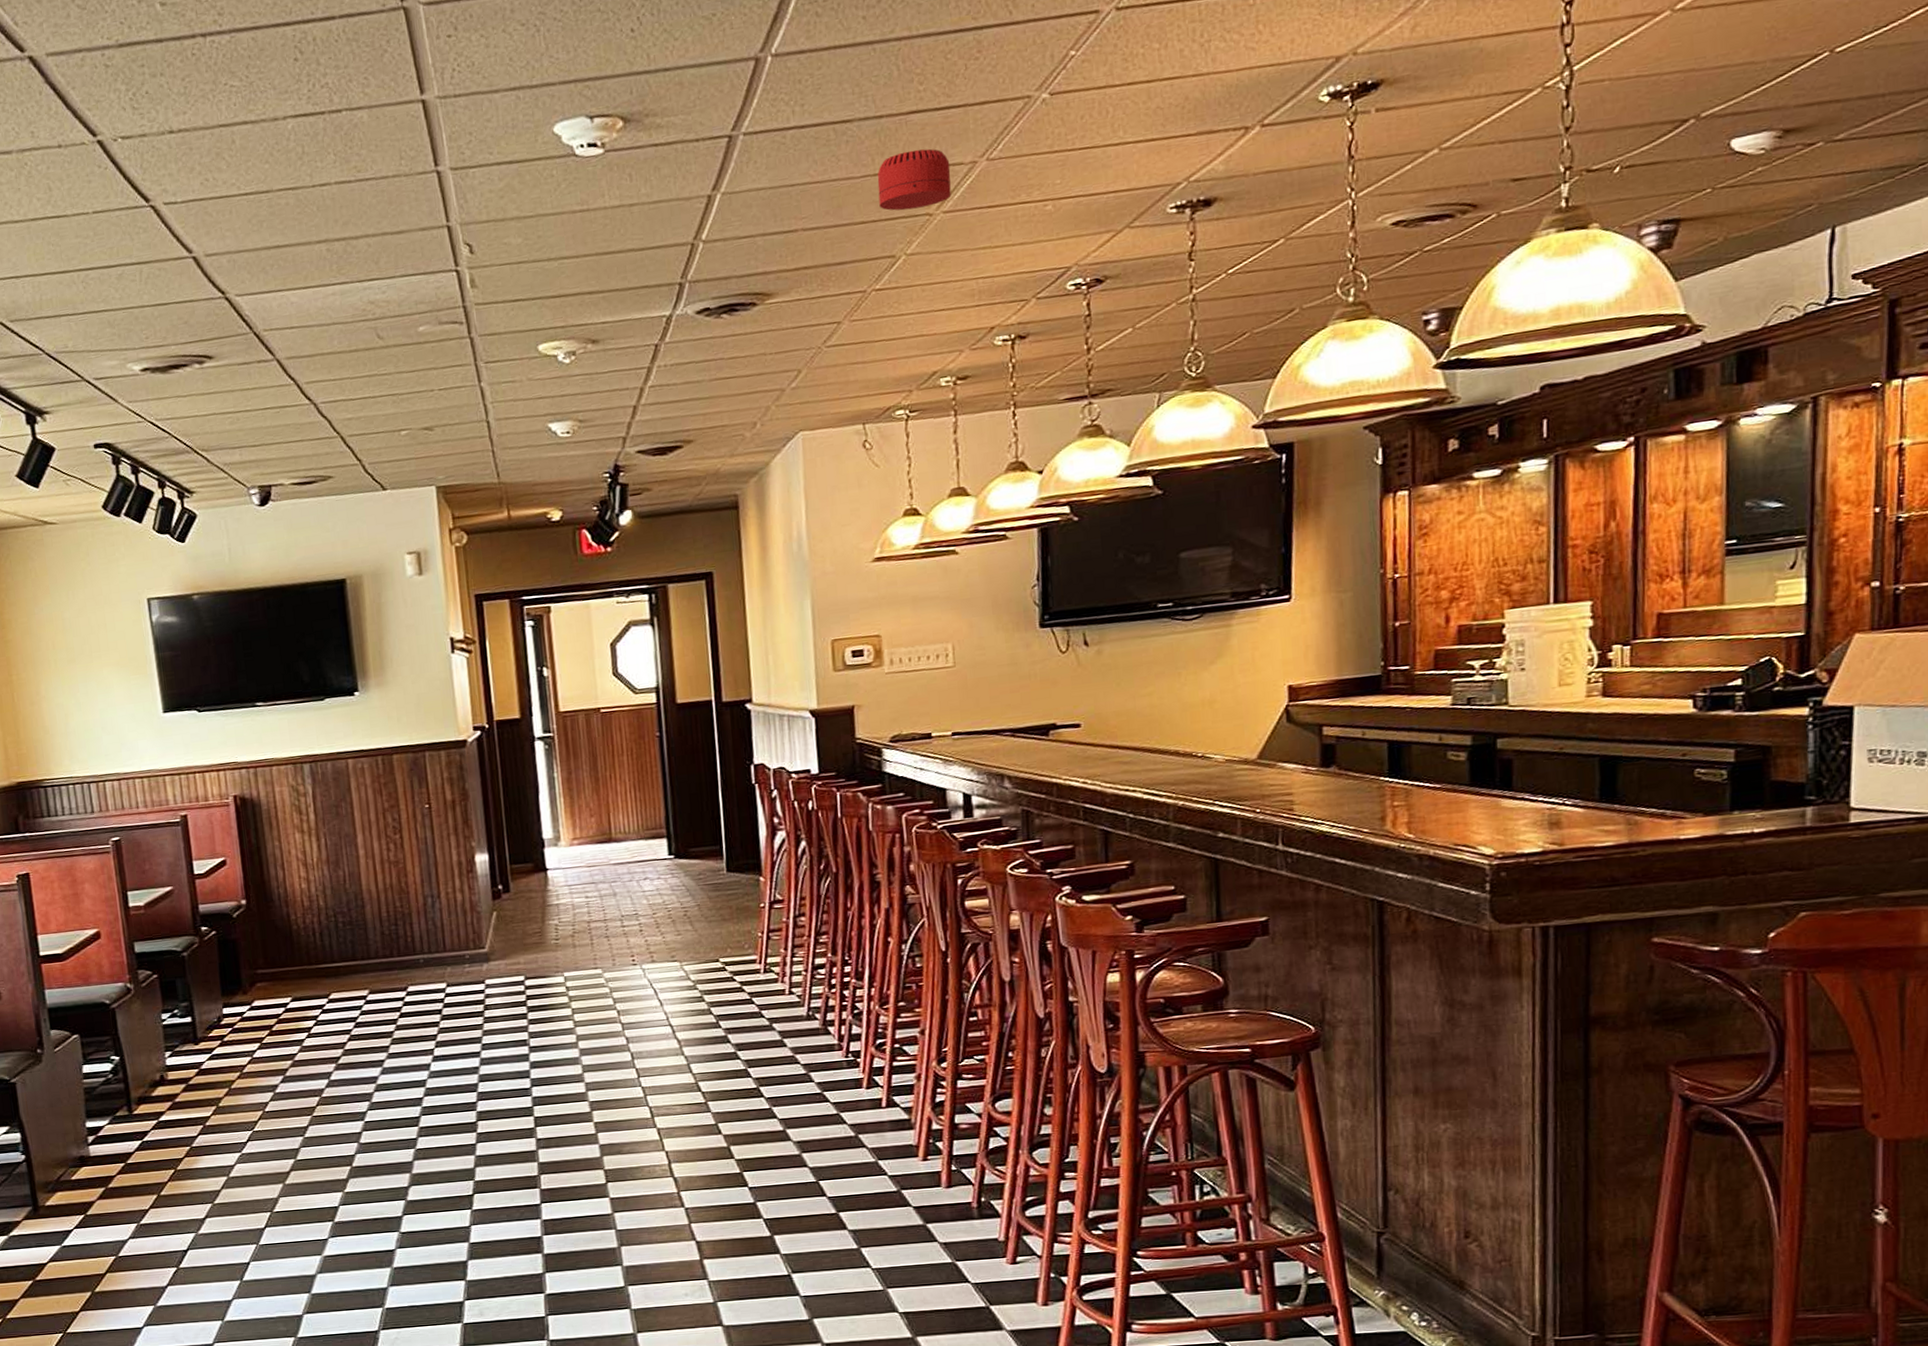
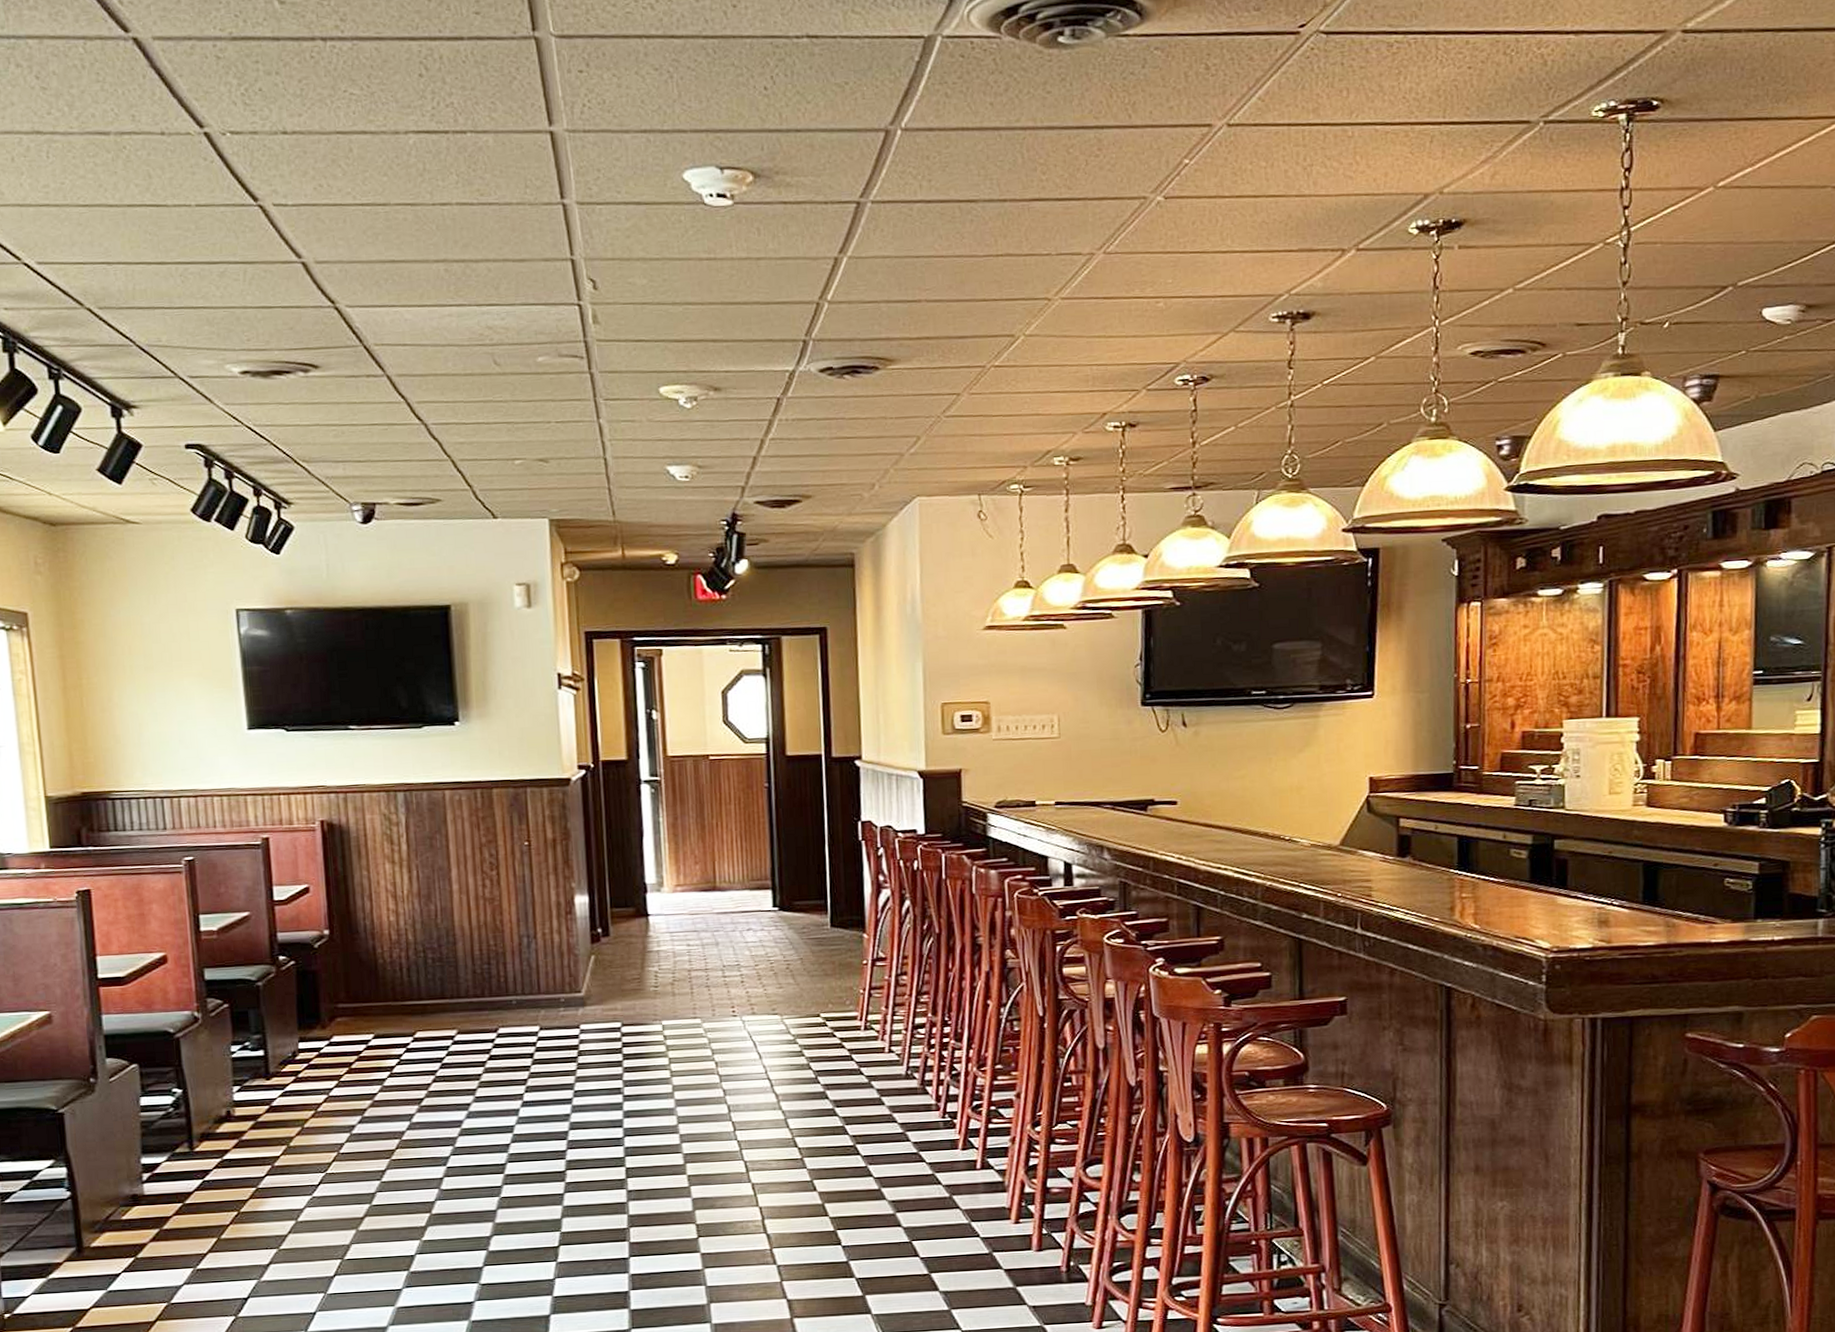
smoke detector: present [877,148,951,211] -> none [999,235,1070,293]

